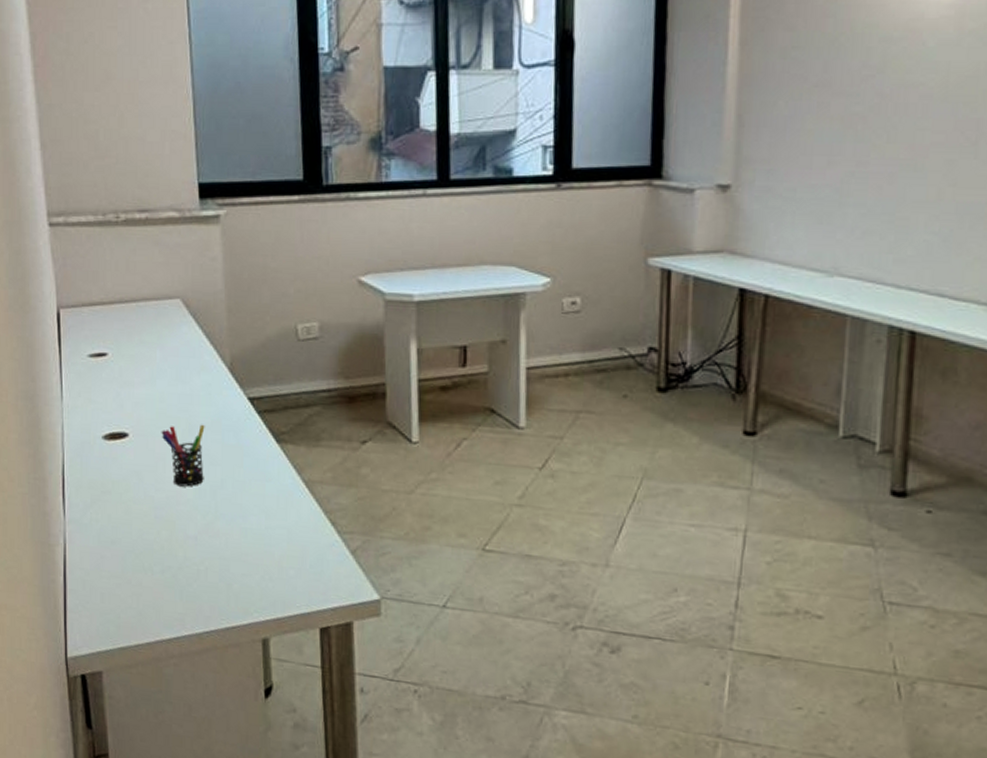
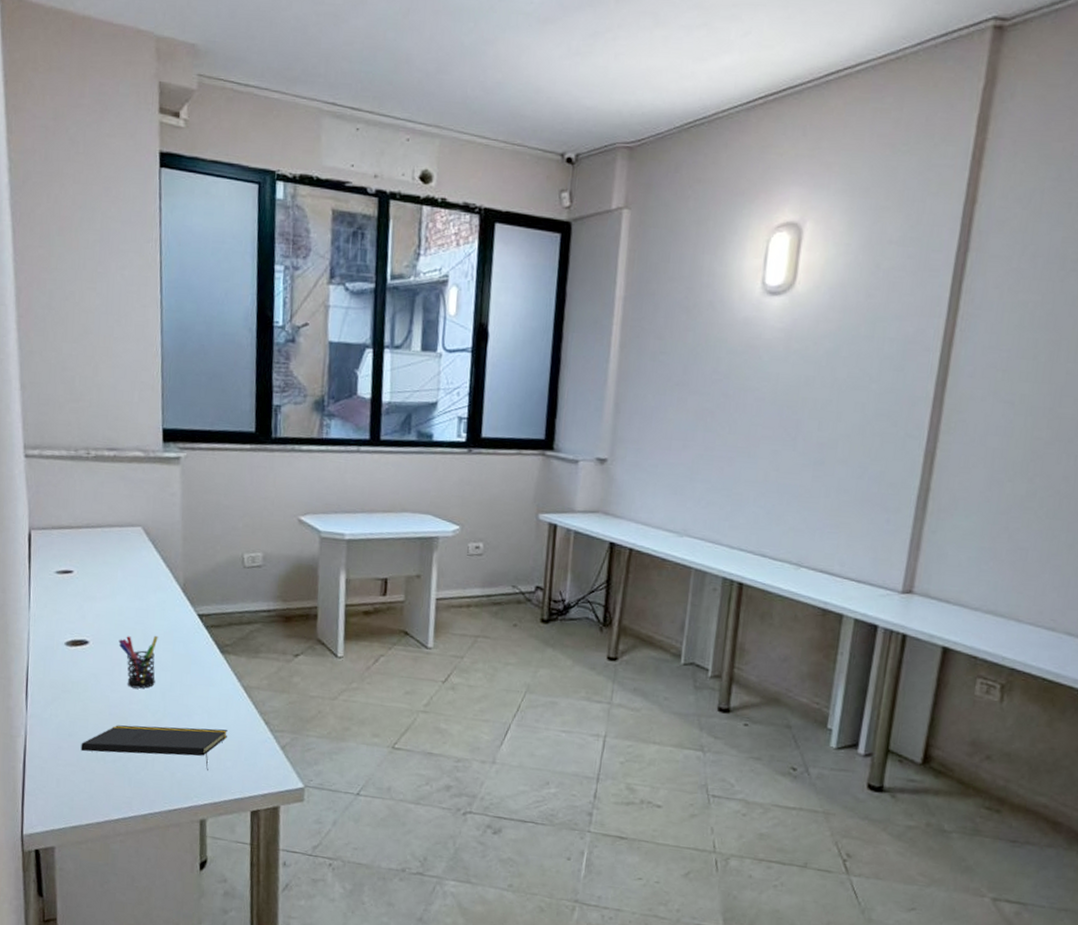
notepad: none [125,529,289,581] -> present [81,725,228,770]

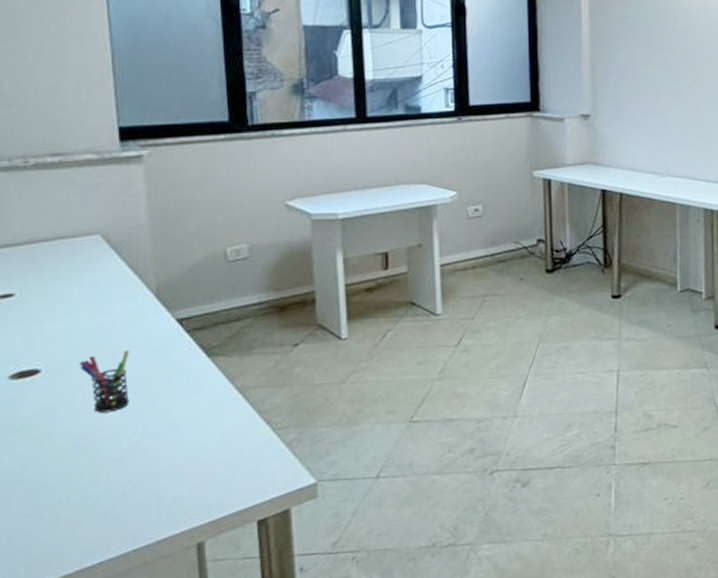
notepad: present [81,725,228,770] -> none [38,437,222,497]

